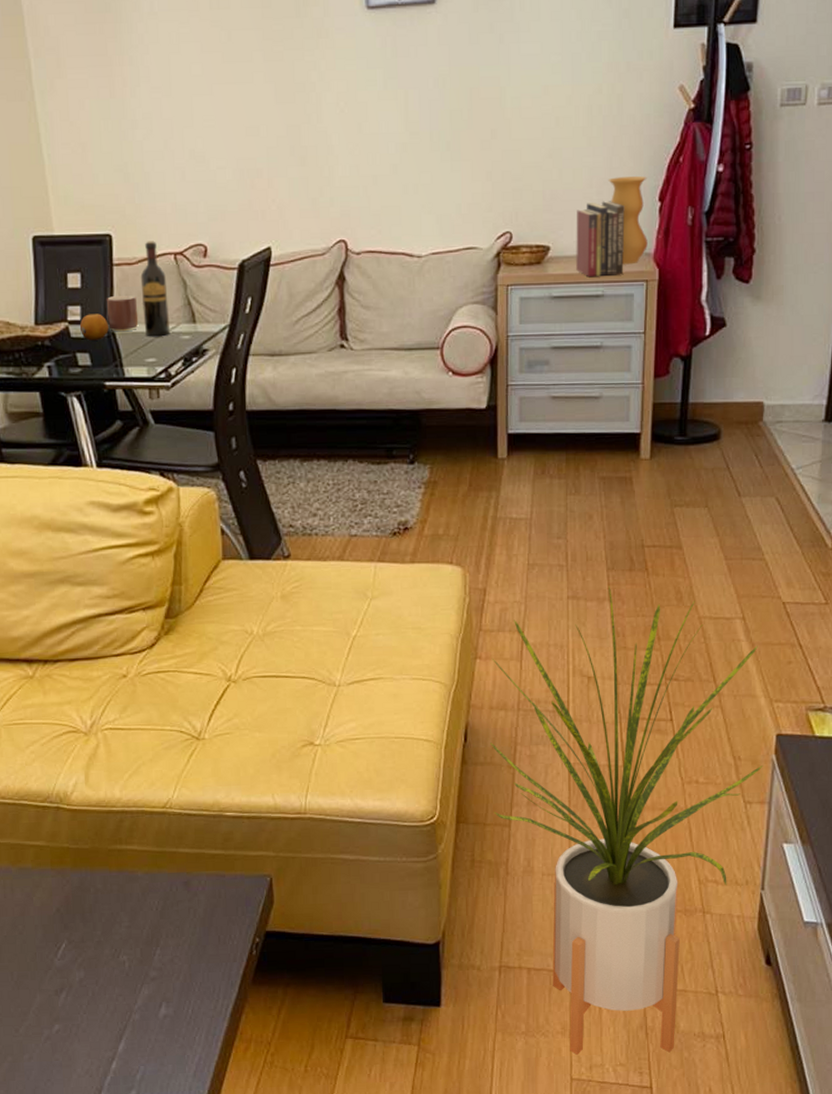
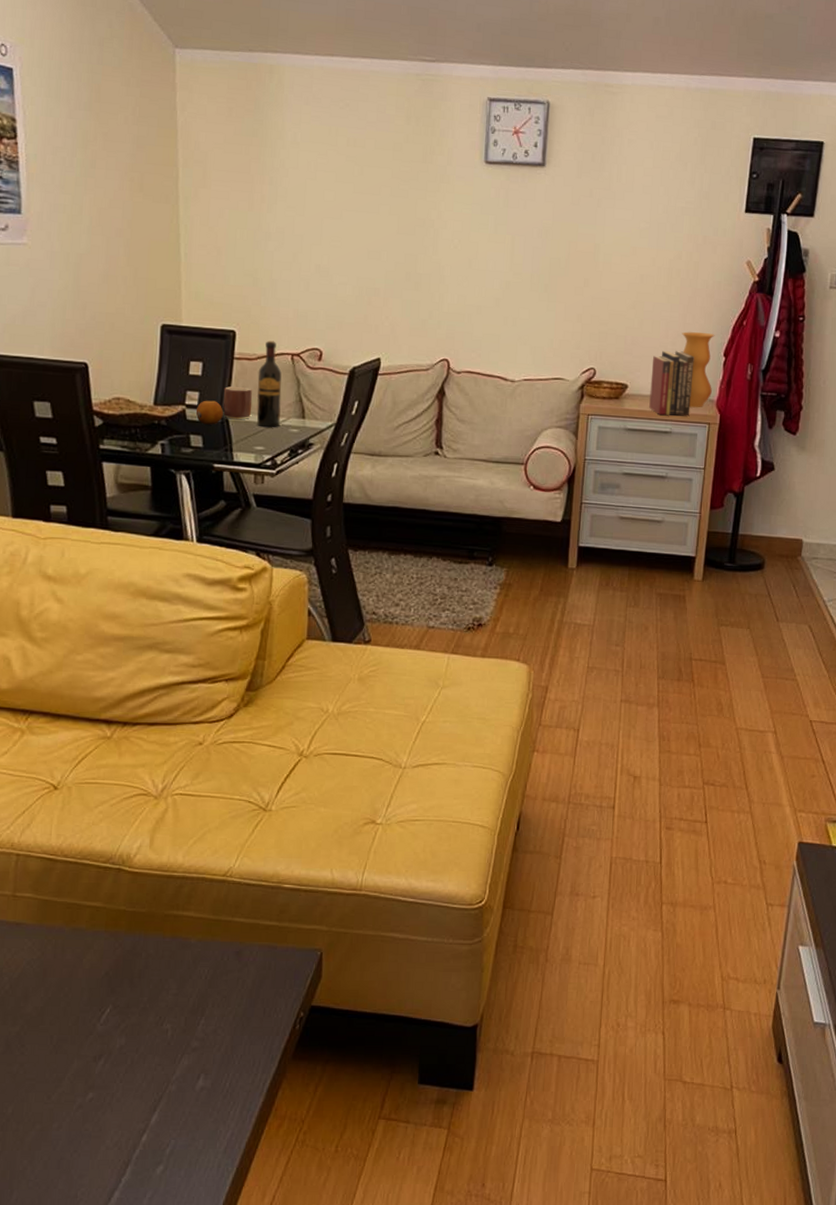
house plant: present [490,586,763,1055] -> none [539,693,786,1146]

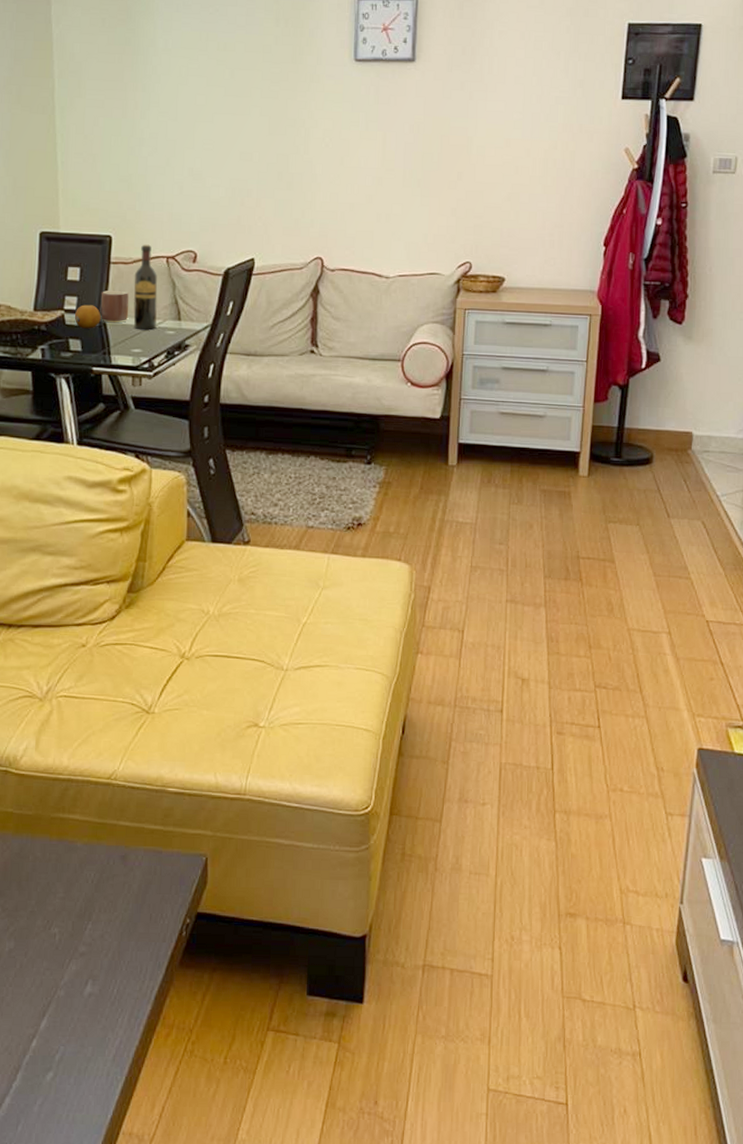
books: present [649,351,694,416] -> none [527,242,573,308]
vase: present [682,331,715,408] -> none [559,222,594,300]

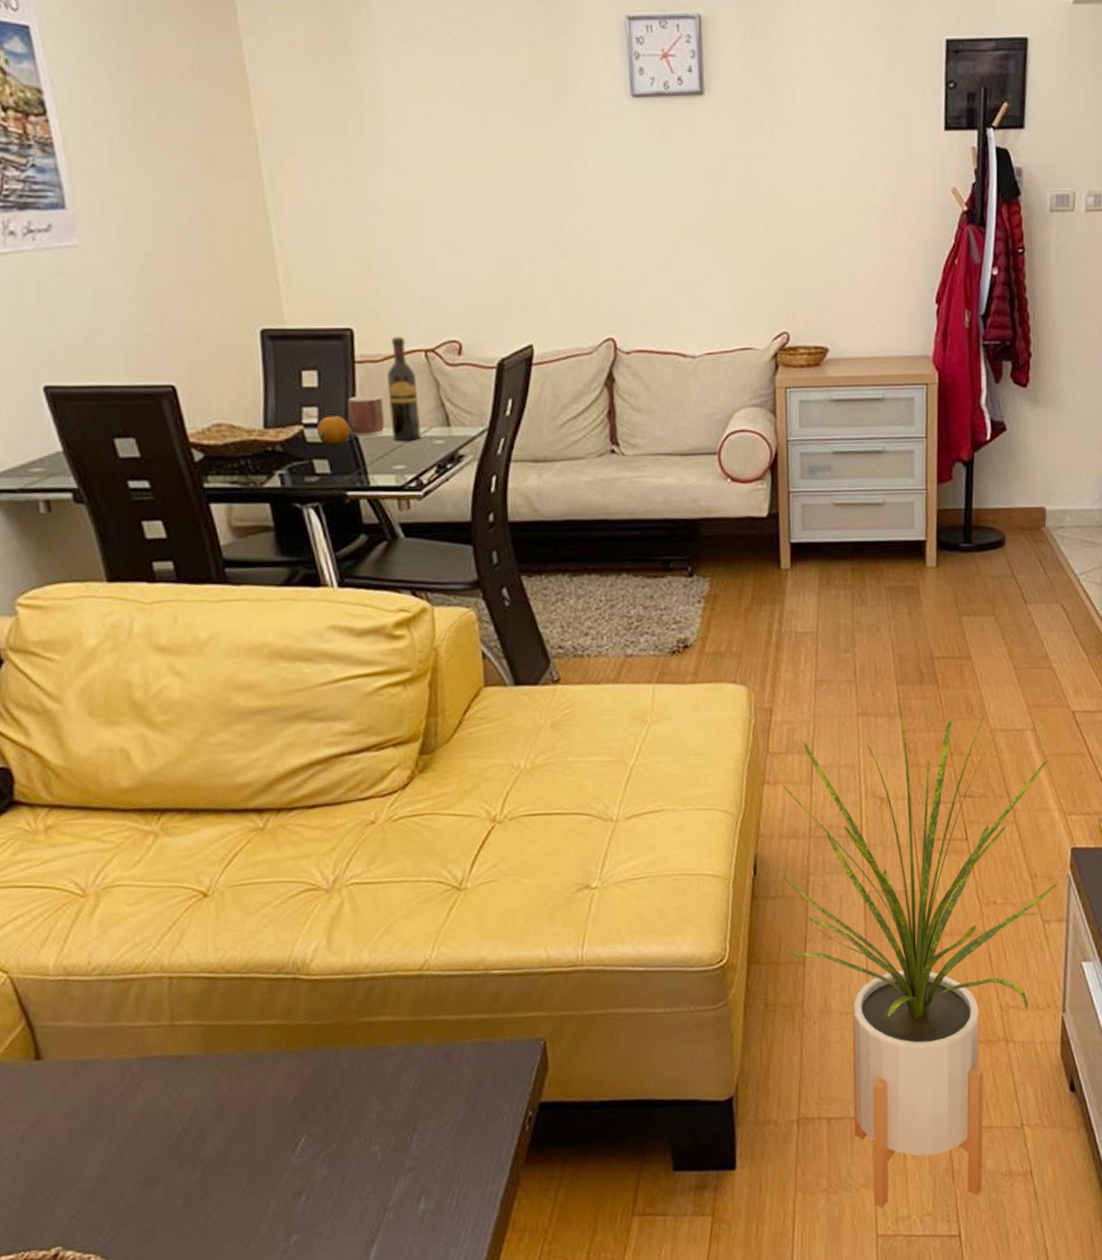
house plant: none [426,592,685,1068] -> present [781,700,1060,1208]

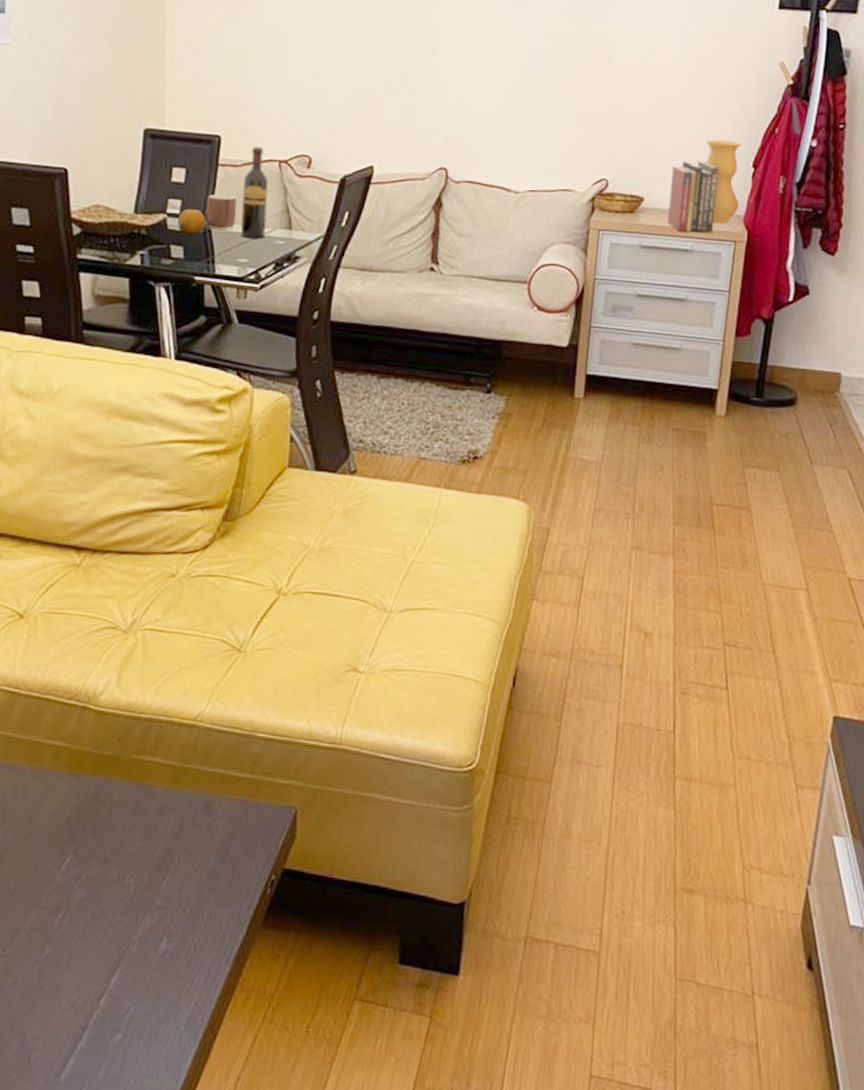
house plant: present [781,700,1060,1208] -> none [536,540,820,1058]
books: none [854,302,904,380] -> present [667,161,719,233]
vase: none [885,278,926,368] -> present [705,140,743,224]

